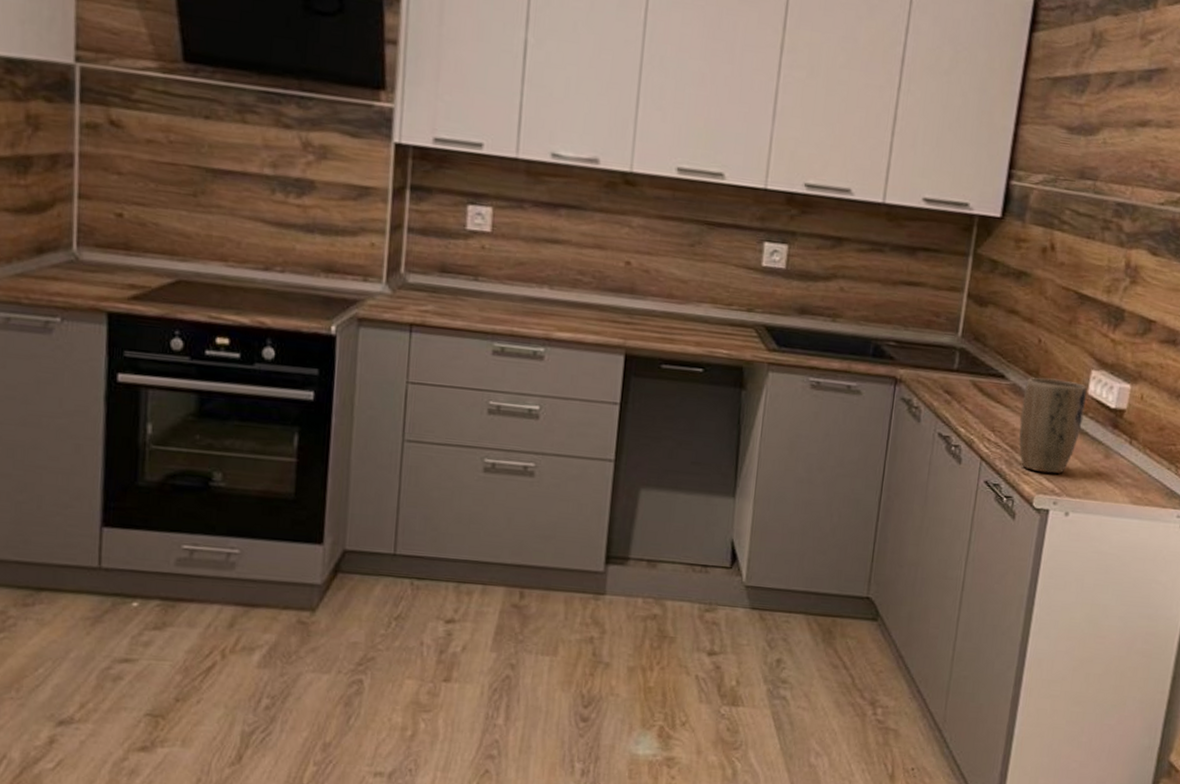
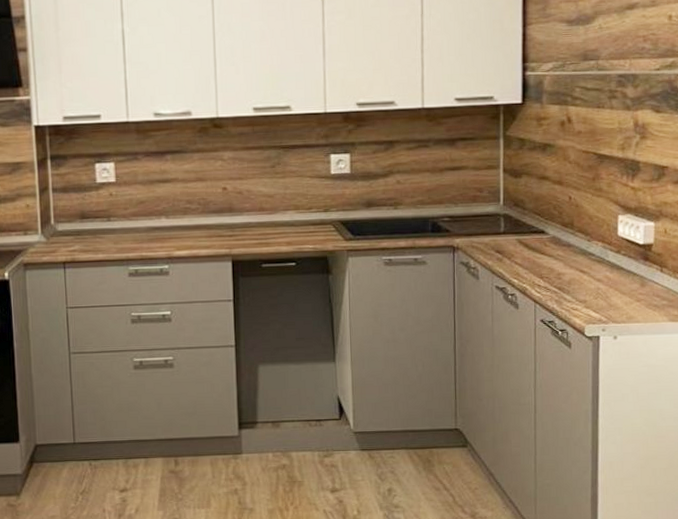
plant pot: present [1019,377,1087,474] -> none [563,227,618,306]

